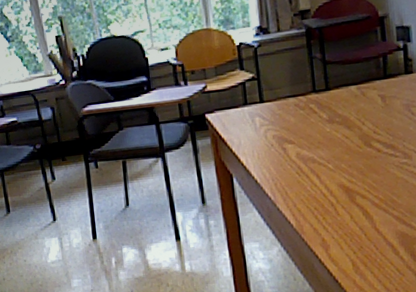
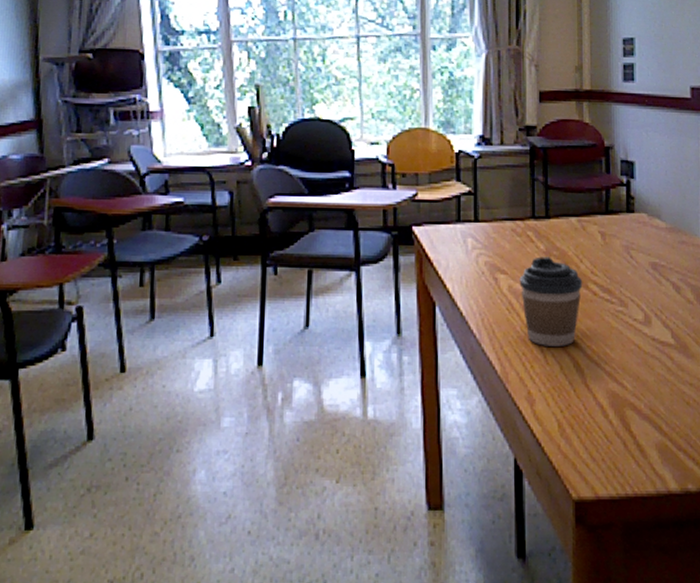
coffee cup: none [306,123,367,200] -> present [519,256,583,346]

